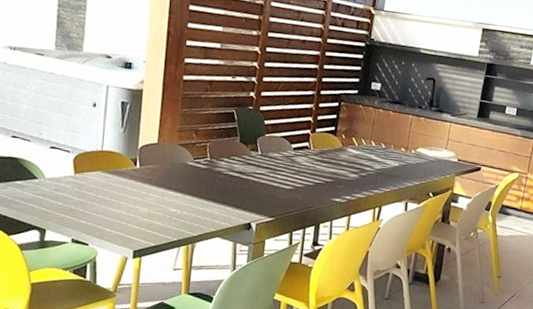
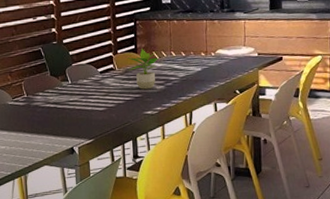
potted plant: none [324,132,357,176] -> present [127,49,159,90]

